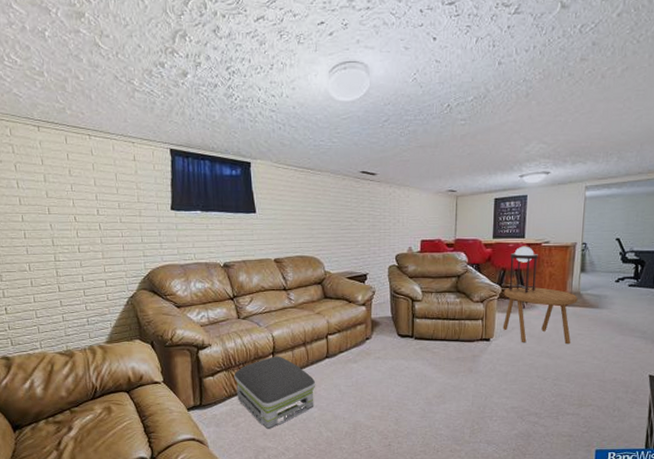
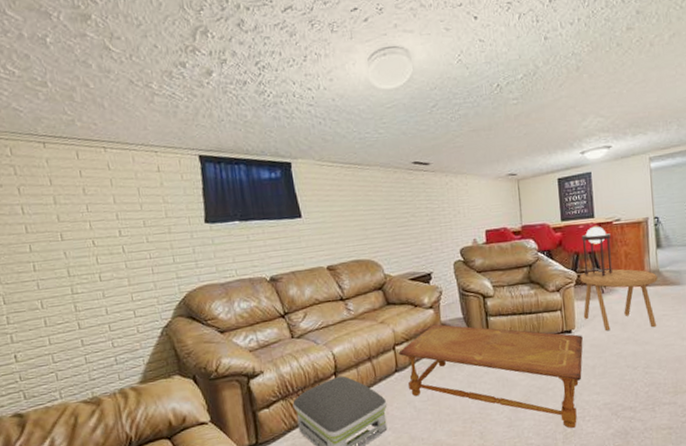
coffee table: none [330,320,499,425] -> present [398,324,583,428]

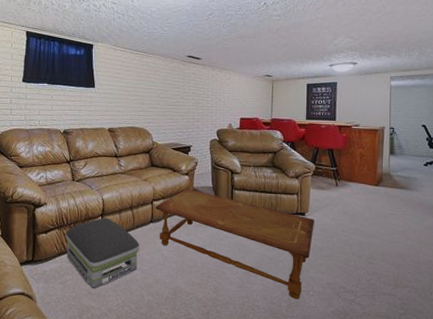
side table: present [580,269,658,330] -> none [317,165,388,224]
table lamp: present [581,226,613,277] -> none [322,128,349,172]

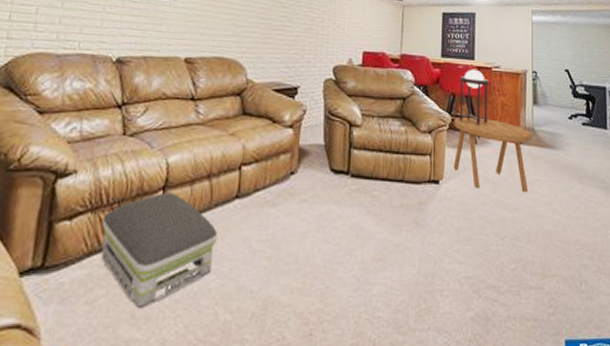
coffee table: present [155,188,314,299] -> none [244,147,450,303]
side table: none [317,165,388,224] -> present [453,116,532,193]
table lamp: none [322,128,349,172] -> present [459,69,489,126]

